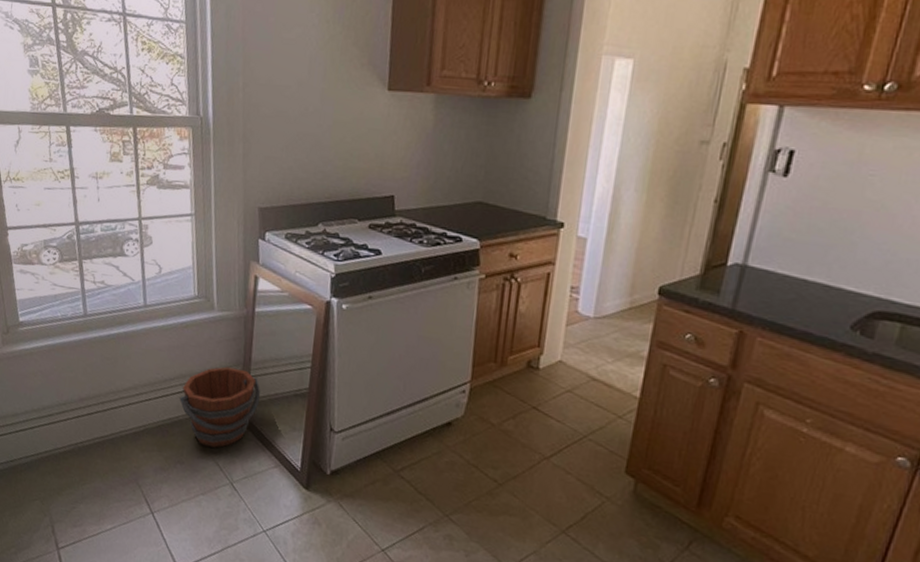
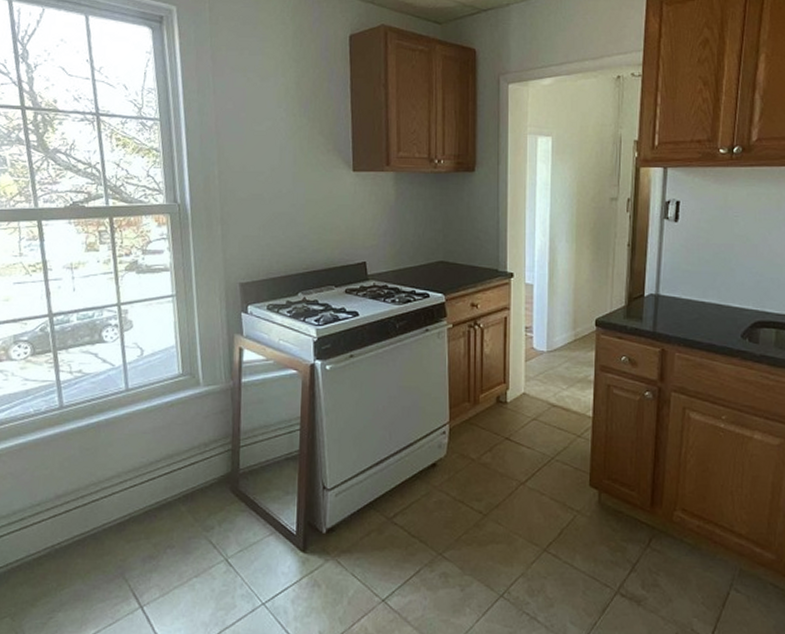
bucket: present [179,366,260,448] -> none [167,440,251,525]

